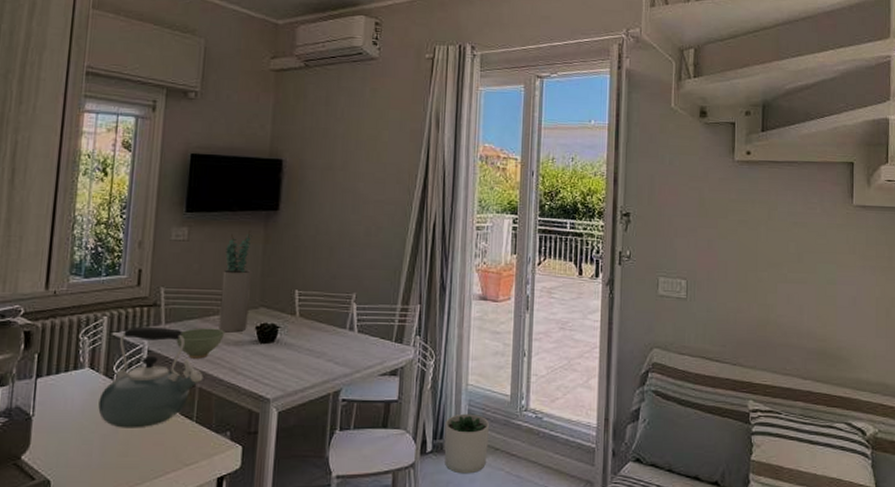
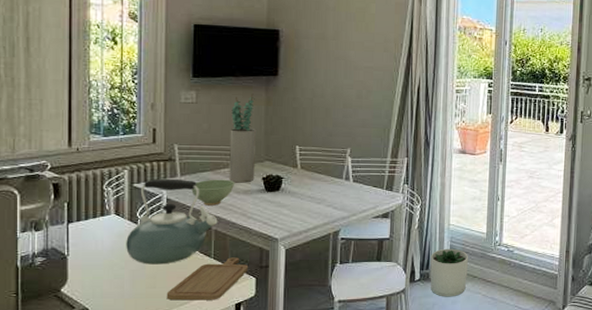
chopping board: none [139,421,235,473] -> present [166,257,249,301]

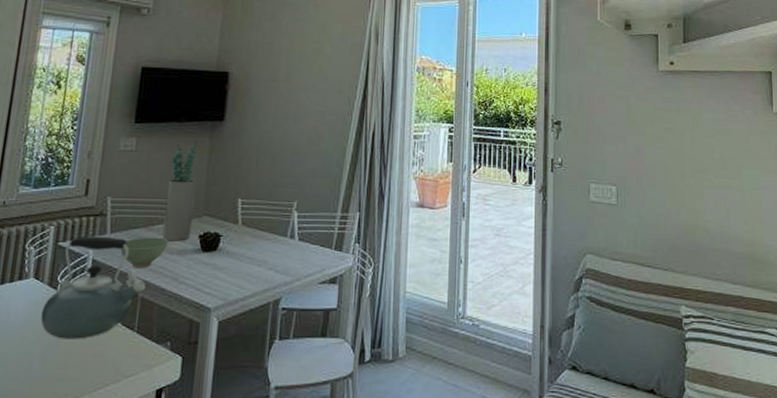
chopping board: present [166,257,249,301] -> none [78,331,176,385]
planter: present [430,248,468,297] -> none [382,321,427,384]

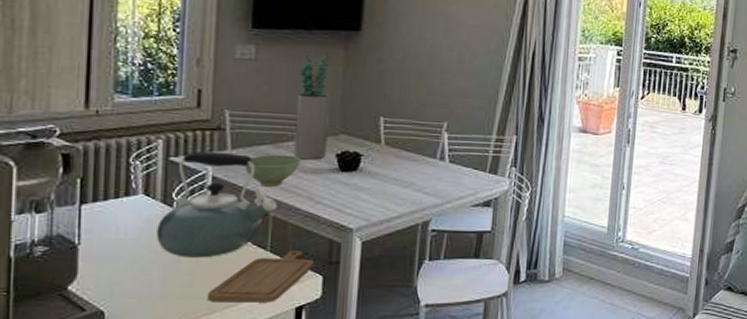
chopping board: none [78,331,176,385] -> present [207,250,315,303]

